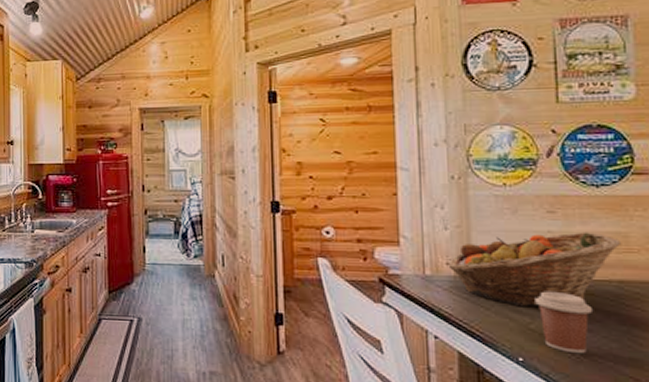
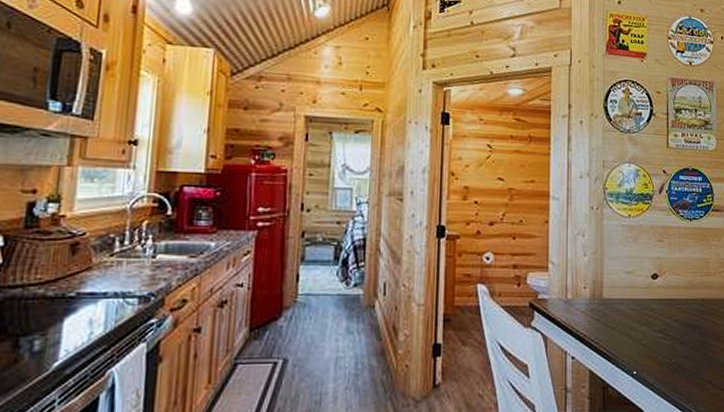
fruit basket: present [448,232,622,308] -> none [585,258,704,325]
coffee cup: present [535,291,594,354] -> none [646,310,685,364]

